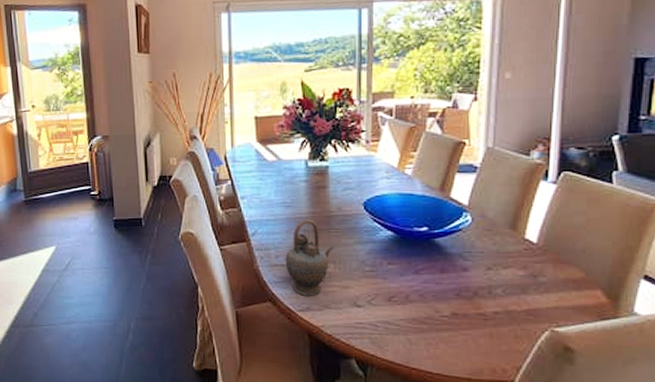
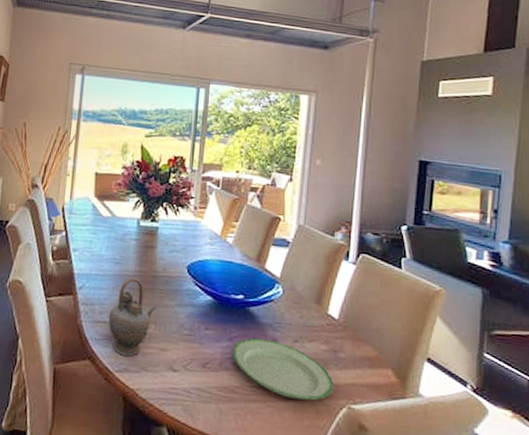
plate: none [419,269,535,326] -> present [232,338,335,401]

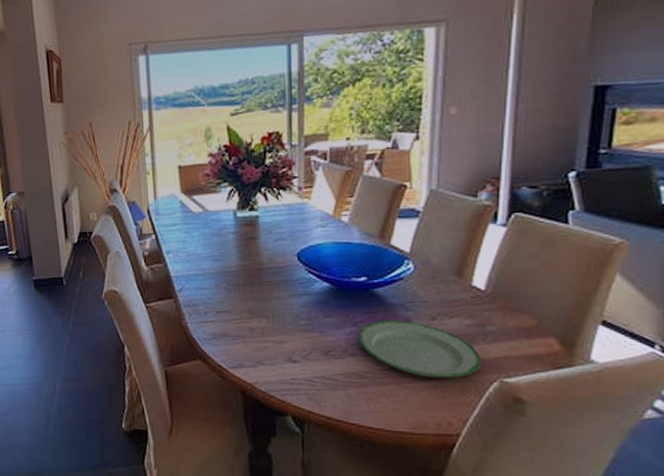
teapot: present [108,277,157,357] -> none [214,272,267,352]

